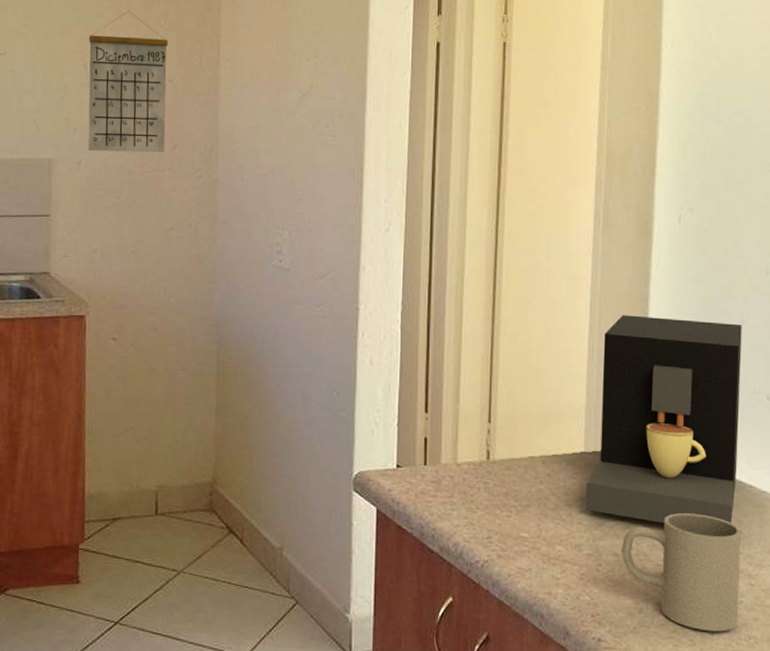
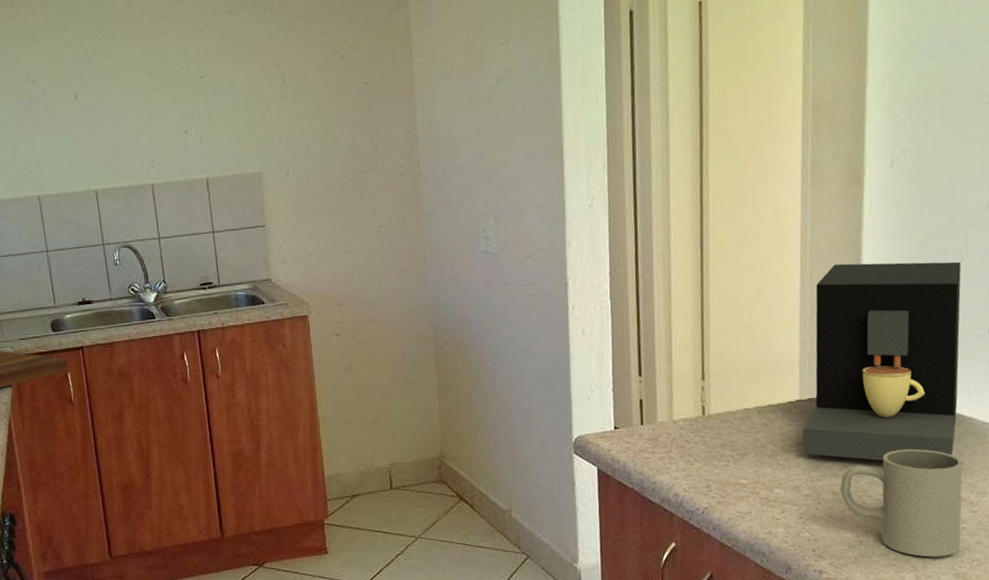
calendar: present [88,11,168,153] -> none [283,18,367,160]

